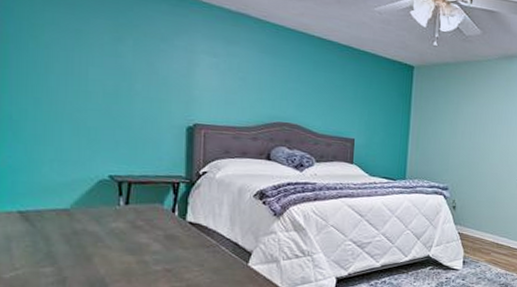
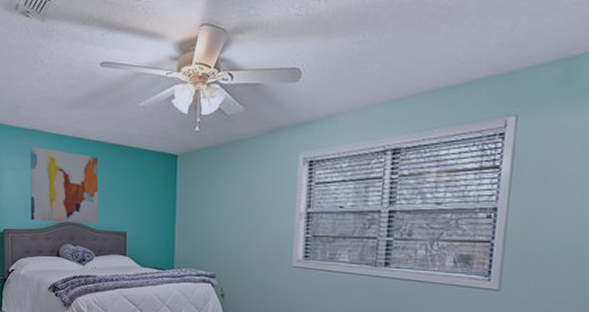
wall art: none [233,31,325,127] -> present [31,146,99,224]

